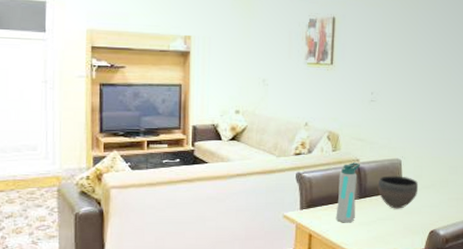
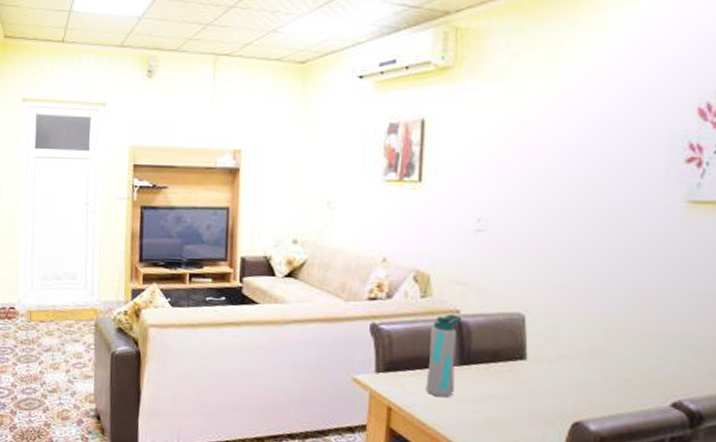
bowl: present [377,176,419,209] -> none [488,336,553,385]

